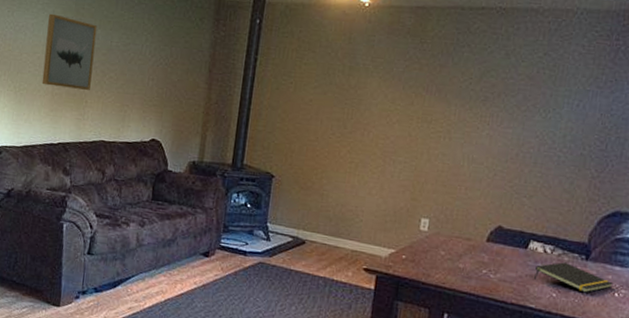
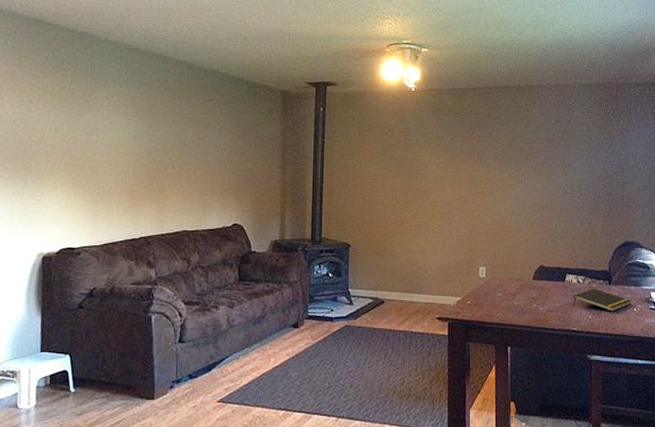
wall art: present [41,13,97,90] -> none [118,114,171,184]

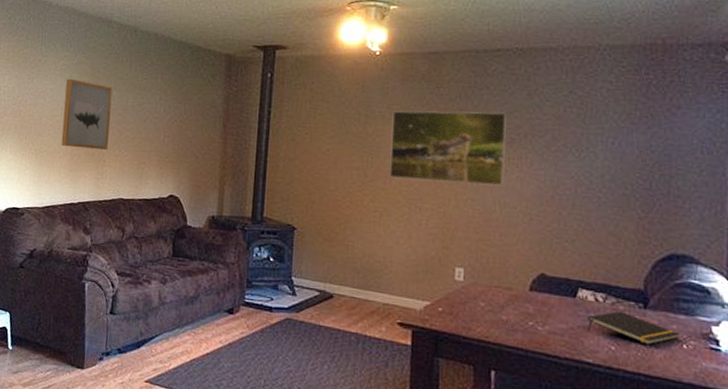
wall art: none [118,114,171,184] -> present [61,78,113,150]
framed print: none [426,138,513,198] -> present [389,111,506,186]

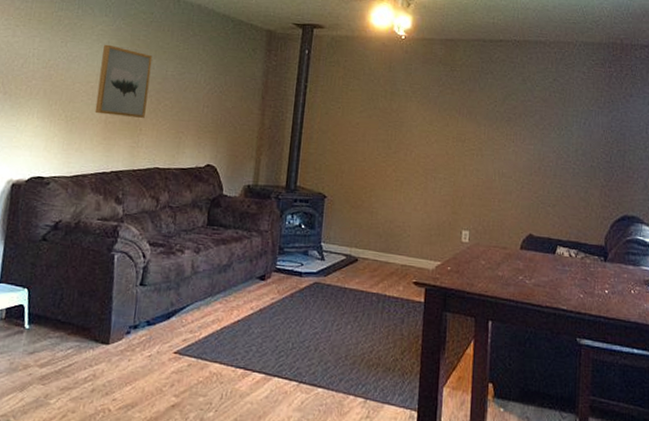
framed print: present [389,111,506,186] -> none [410,90,506,159]
notepad: present [586,311,680,345] -> none [562,264,629,292]

